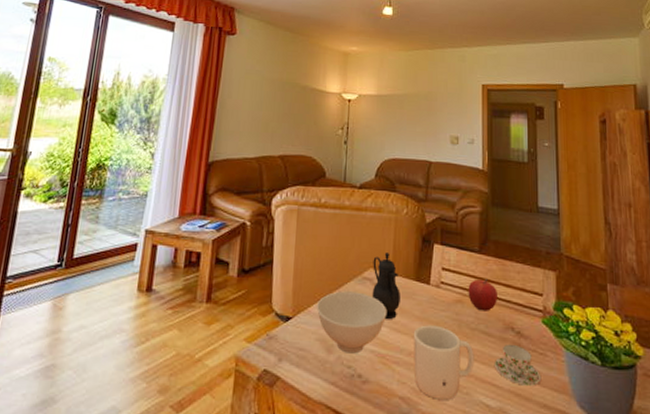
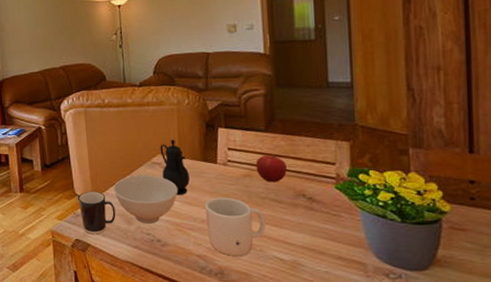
mug: none [274,307,316,364] -> present [78,191,116,234]
teacup: present [495,344,542,386] -> none [287,208,336,242]

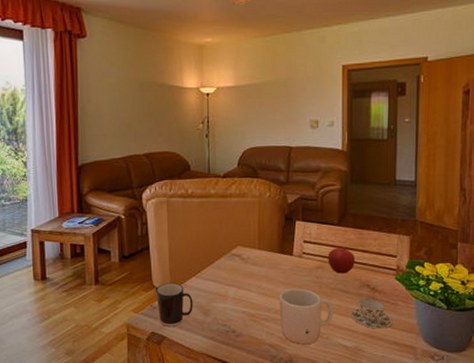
bowl: present [113,175,179,224] -> none [191,266,255,315]
coffeepot: present [160,140,190,195] -> none [240,232,266,286]
teacup: none [287,208,336,242] -> present [352,298,393,329]

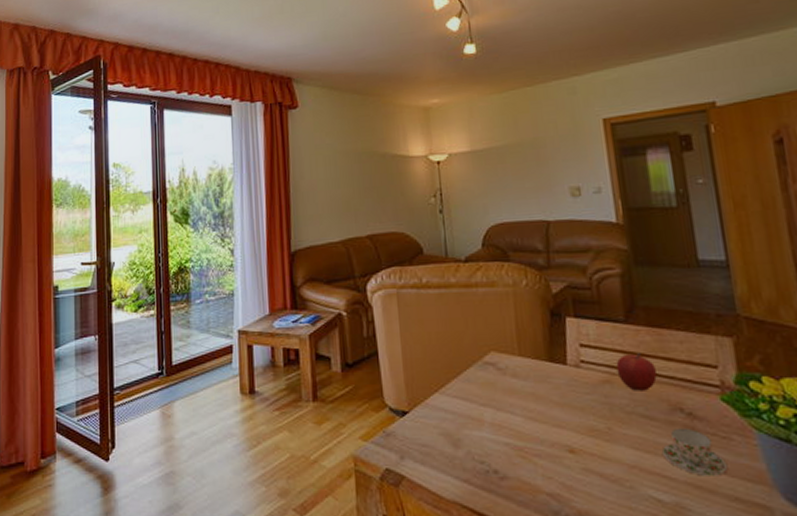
mug: present [156,282,193,326] -> none [389,400,439,461]
mug: present [279,288,333,344] -> none [553,411,636,495]

